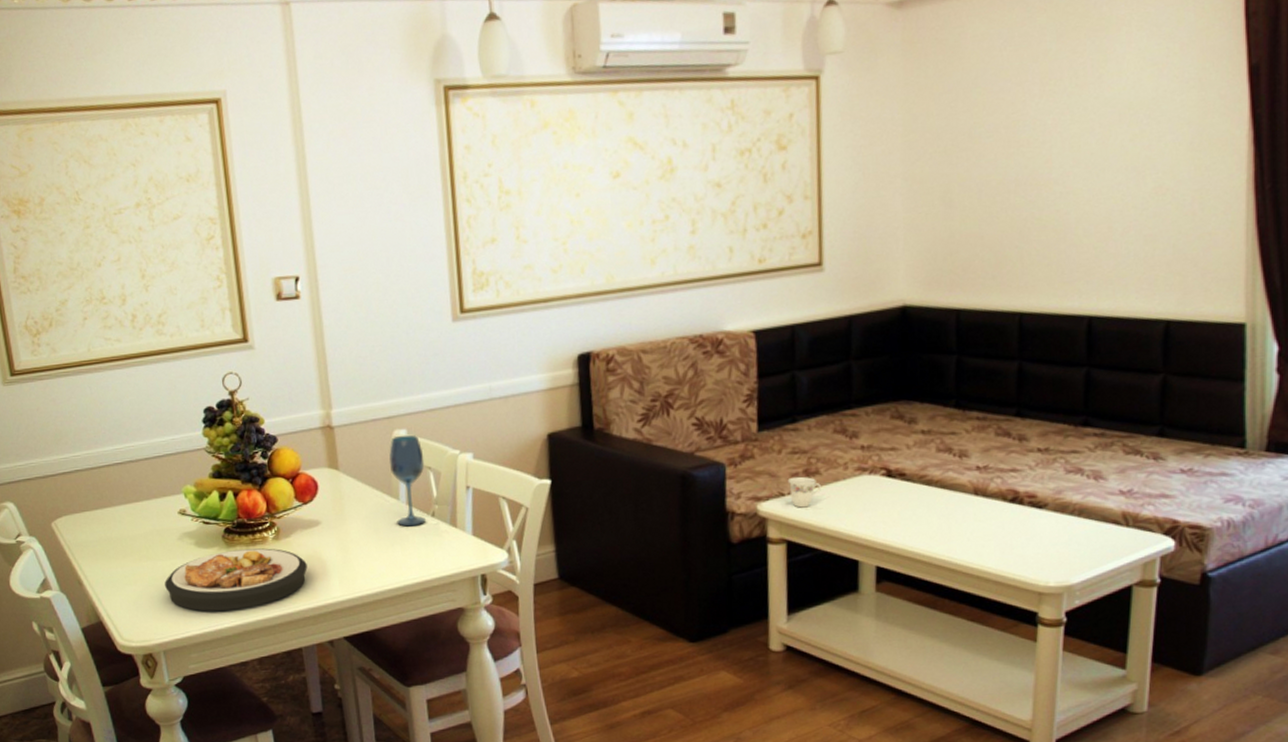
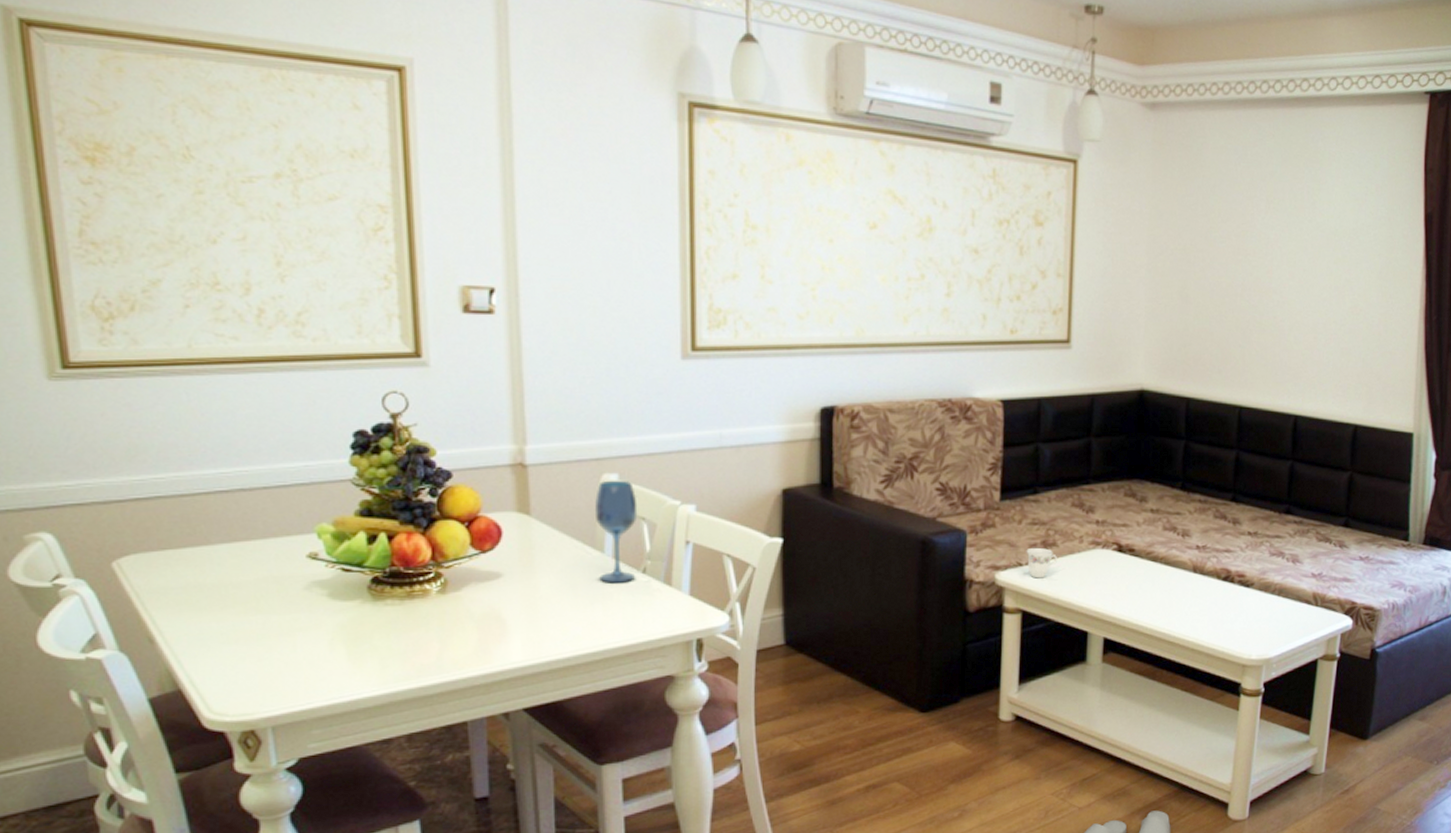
plate: present [165,548,308,611] -> none [280,603,481,678]

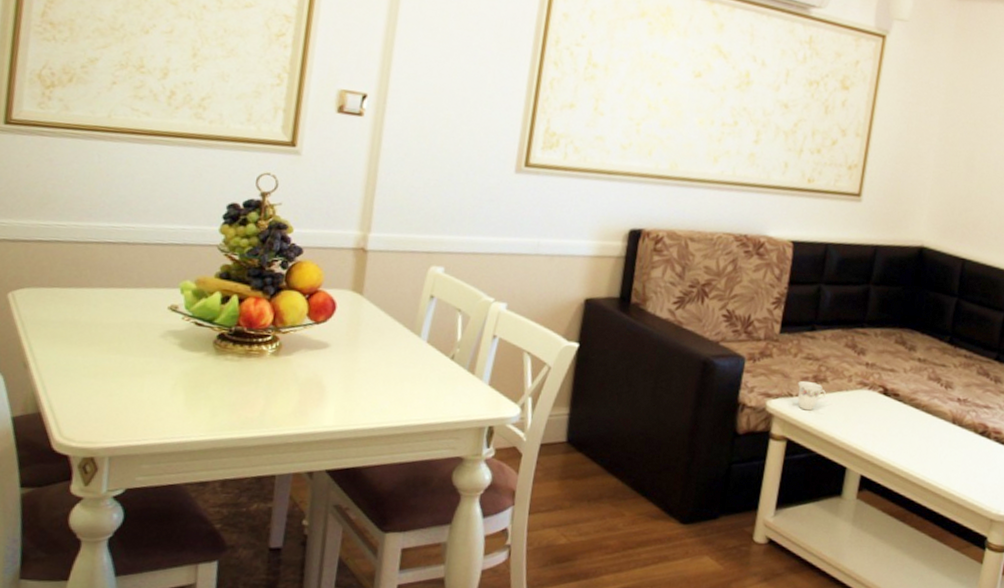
wineglass: present [594,480,638,583] -> none [412,272,457,366]

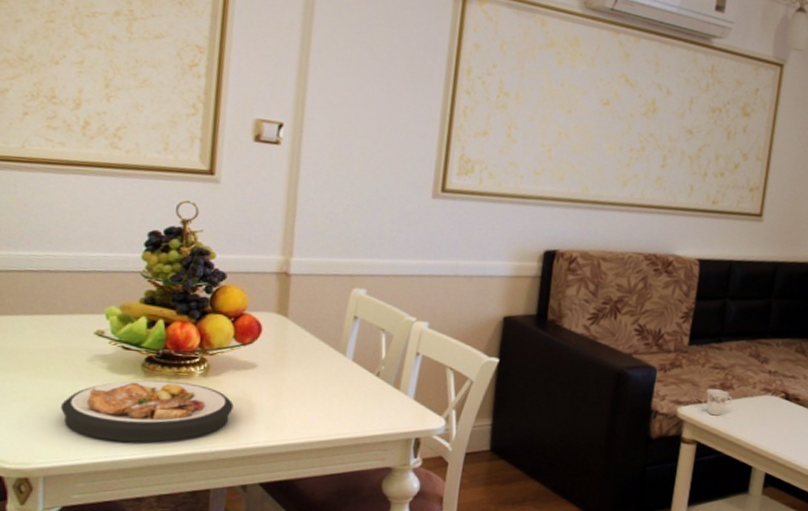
plate: none [130,358,304,424] -> present [61,380,234,443]

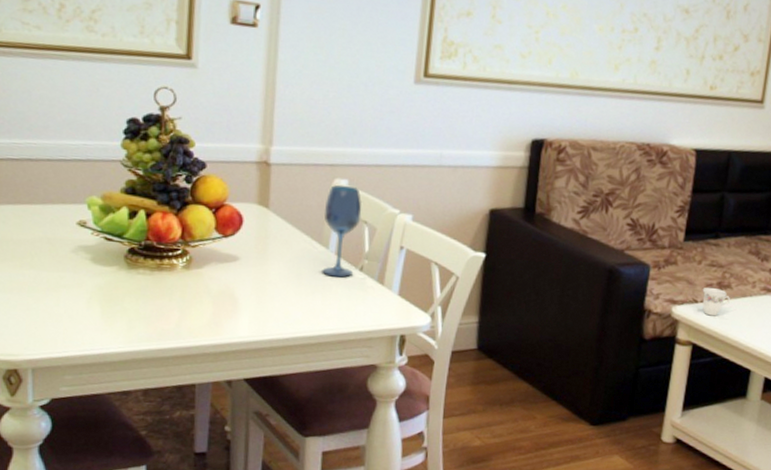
plate: present [61,380,234,443] -> none [47,272,217,336]
wineglass: none [339,294,380,383] -> present [322,185,362,278]

